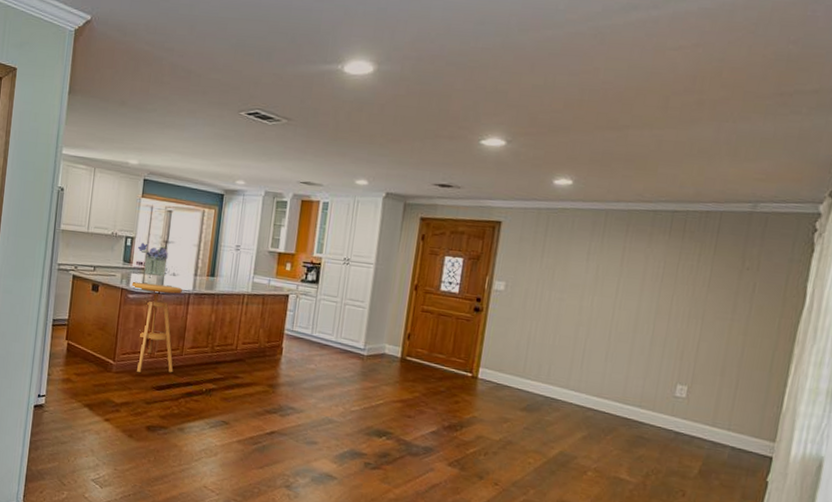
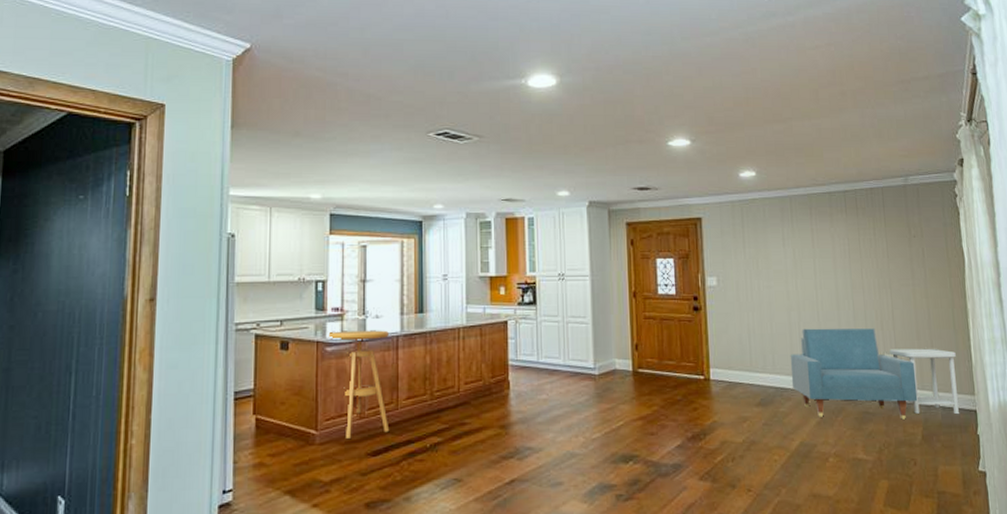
flower bouquet: present [136,242,168,278] -> none [330,285,368,325]
armchair: none [564,345,711,452] -> present [790,328,918,420]
side table: none [677,380,764,458] -> present [889,348,960,415]

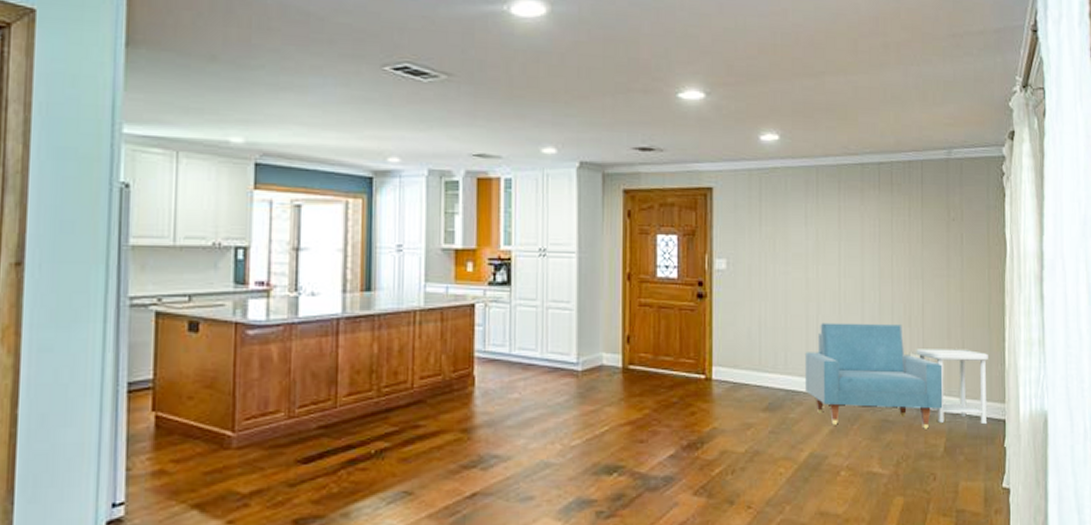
stool: present [328,330,390,439] -> none [250,310,327,442]

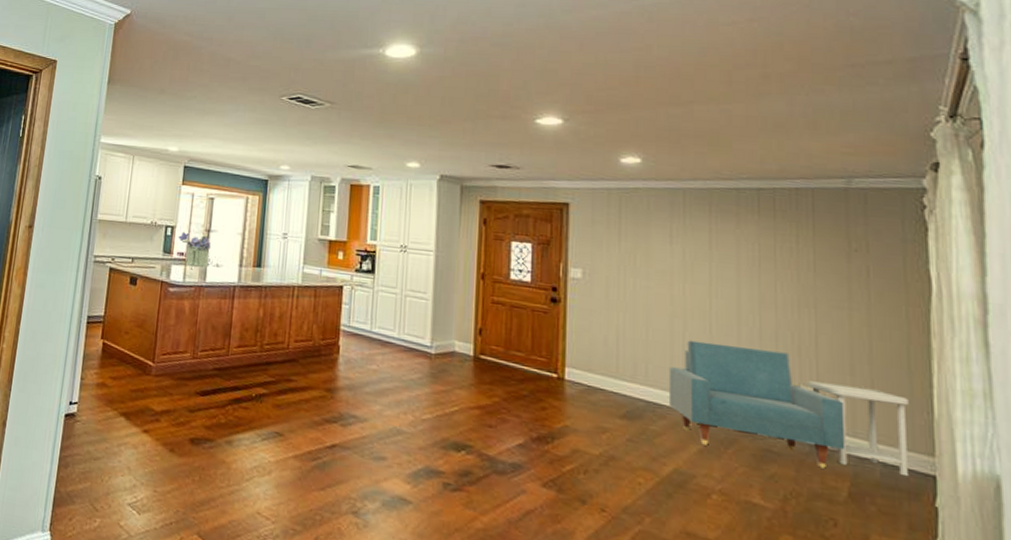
flower bouquet: none [254,253,301,303] -> present [177,232,211,270]

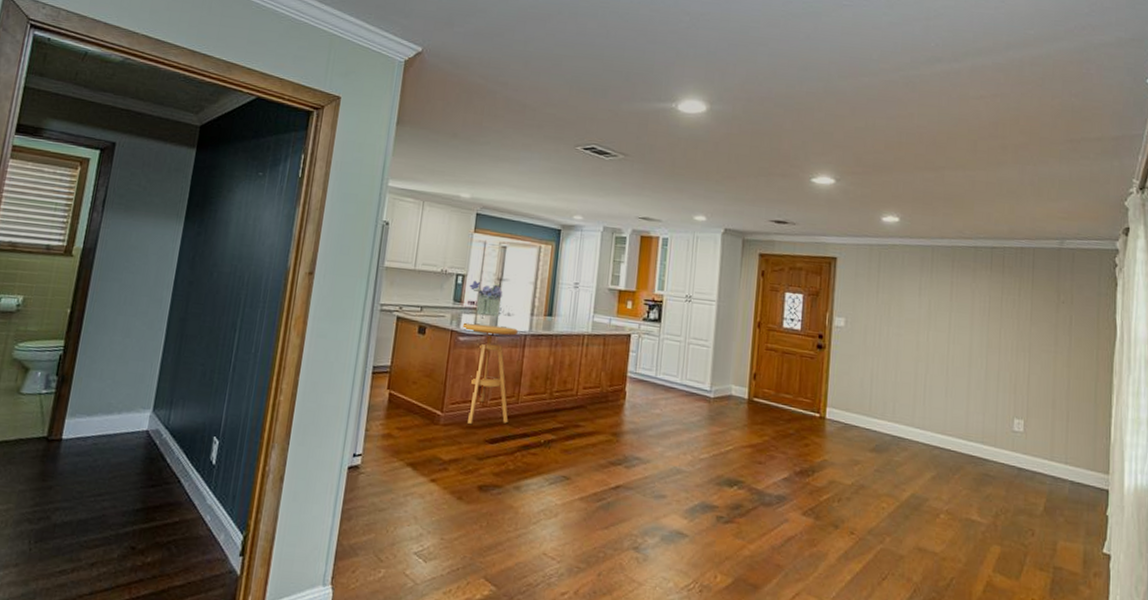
stool: none [172,274,227,376] -> present [462,323,518,424]
armchair: present [668,340,846,469] -> none [911,381,1046,488]
side table: present [808,381,910,477] -> none [1020,414,1093,492]

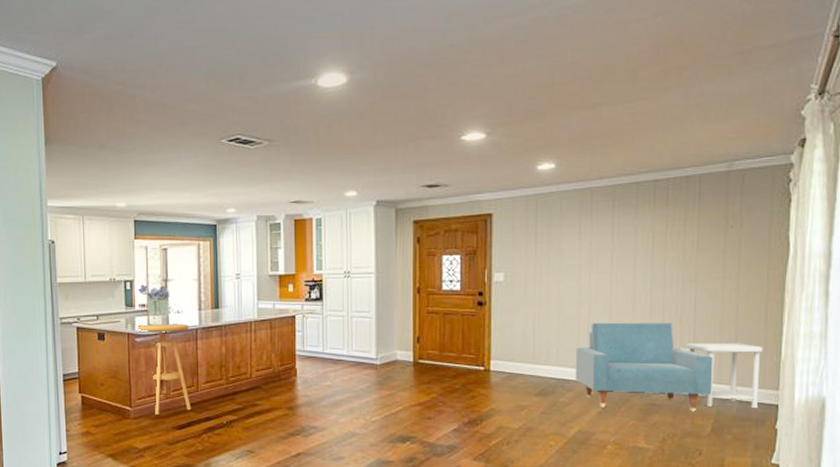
armchair: none [911,381,1046,488] -> present [575,322,714,412]
side table: none [1020,414,1093,492] -> present [686,343,763,409]

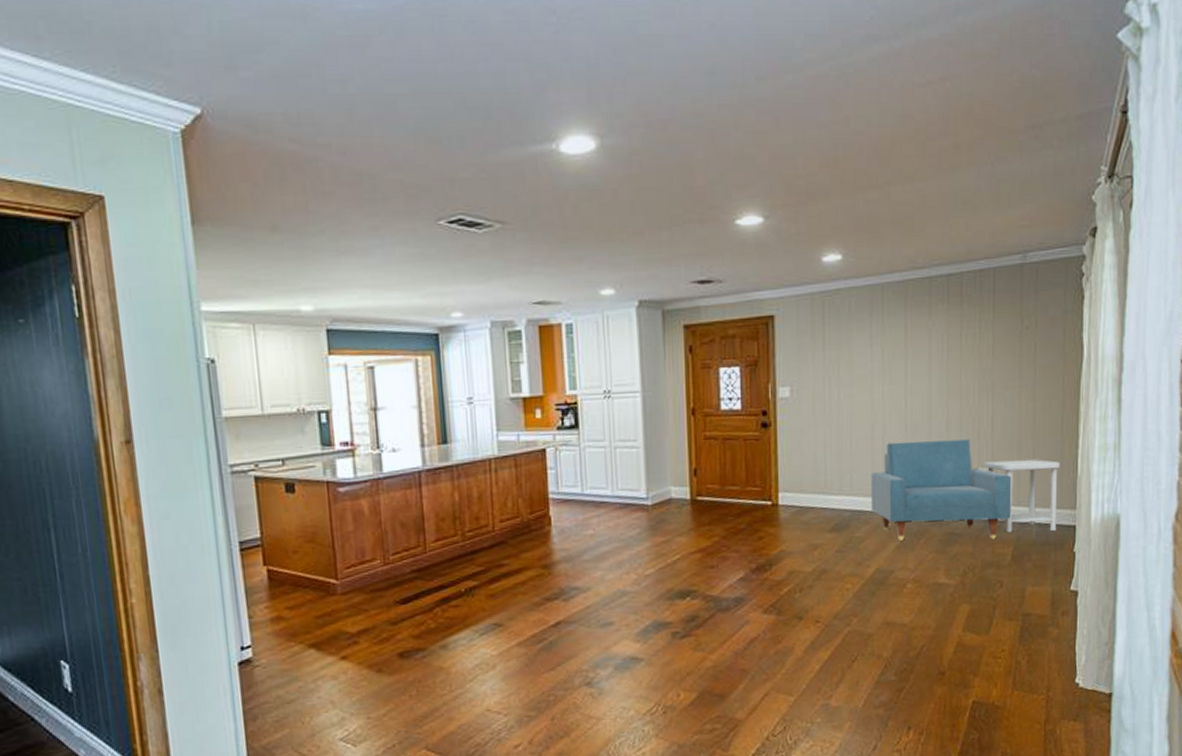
flower bouquet: present [137,284,170,319] -> none [336,414,383,461]
stool: present [137,323,192,414] -> none [339,465,419,587]

